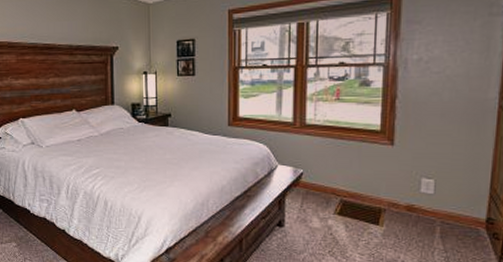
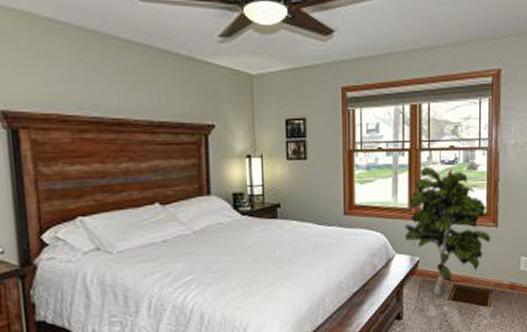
indoor plant: none [288,82,385,209] -> present [405,166,491,297]

